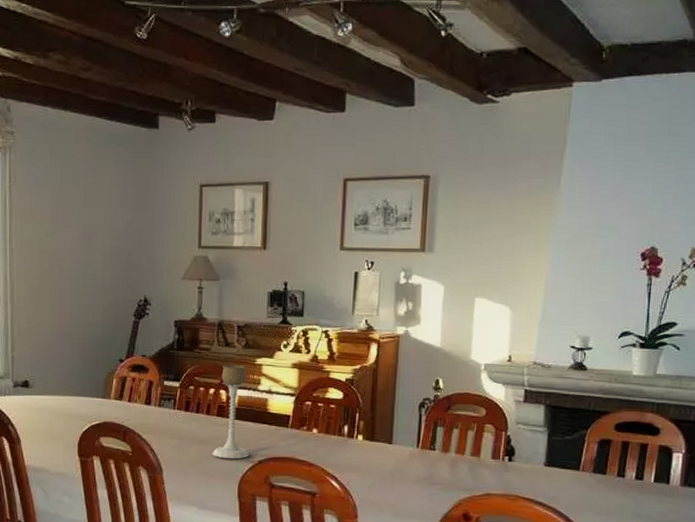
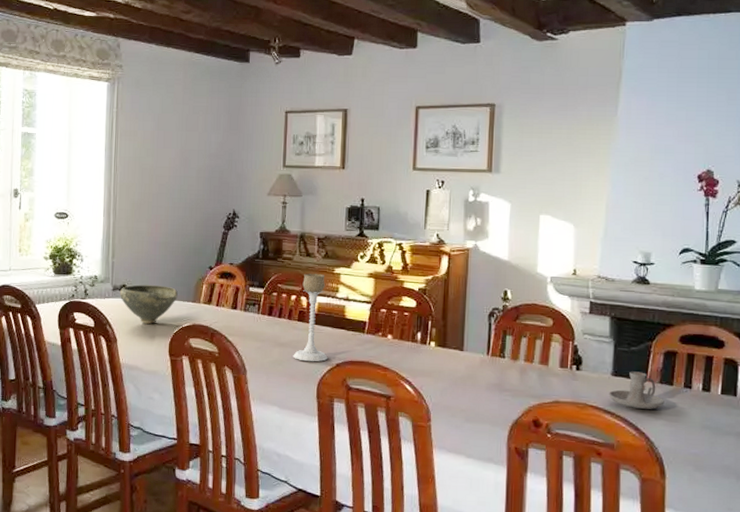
bowl: none [21,380,86,423] -> present [119,284,178,324]
candle holder: none [541,461,597,499] -> present [609,371,664,409]

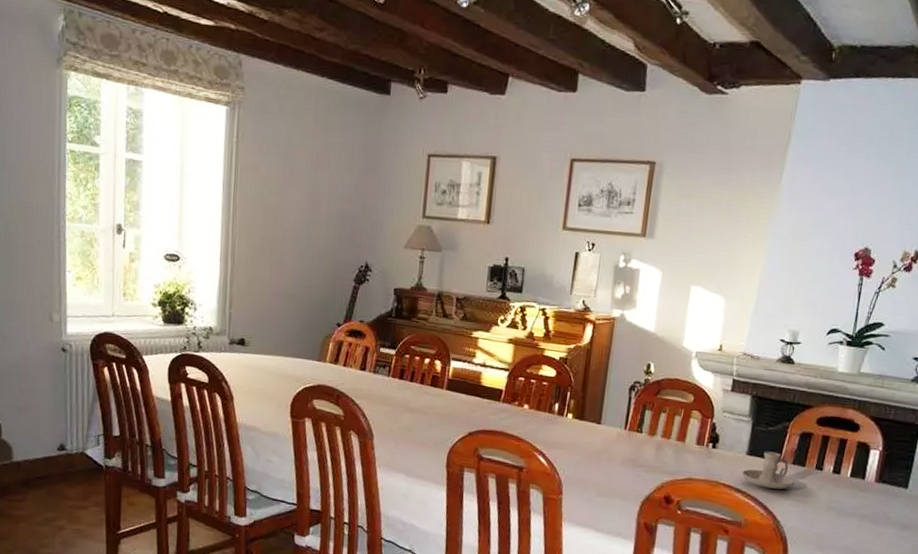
bowl: present [119,284,178,324] -> none [237,339,302,382]
candle holder: present [293,273,328,362] -> none [423,335,462,430]

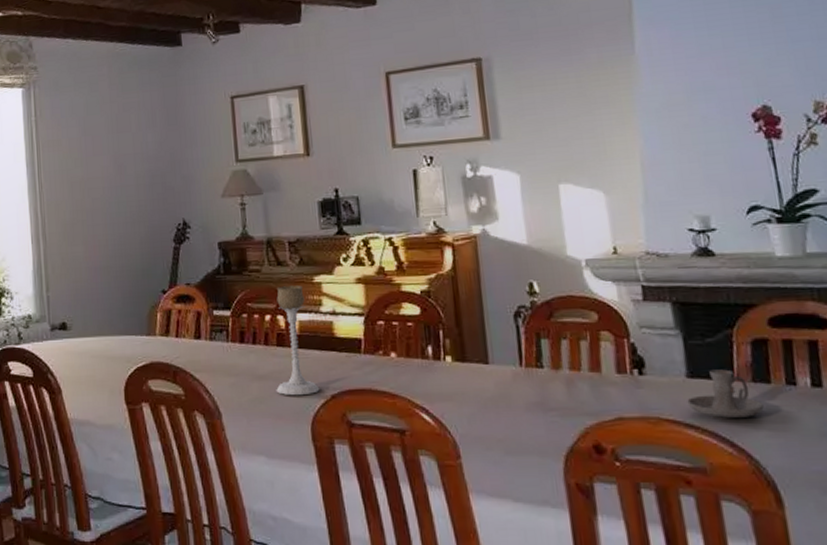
candle holder: none [423,335,462,430] -> present [276,285,320,396]

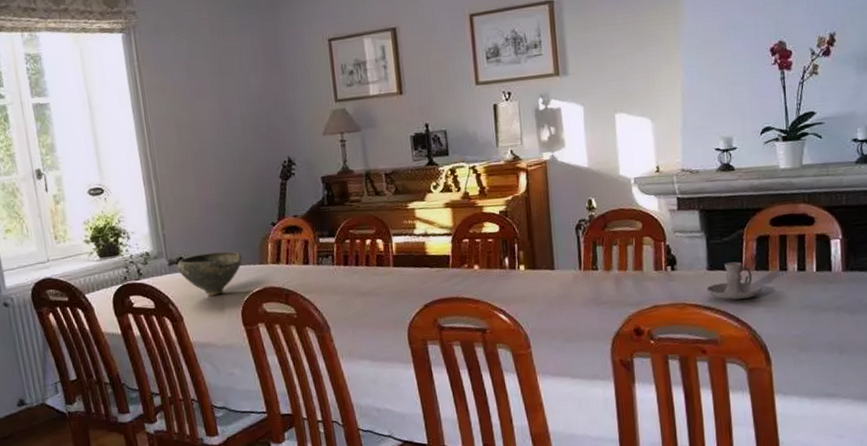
bowl: none [59,319,128,367] -> present [176,251,242,296]
candle holder: present [276,285,320,396] -> none [375,212,415,308]

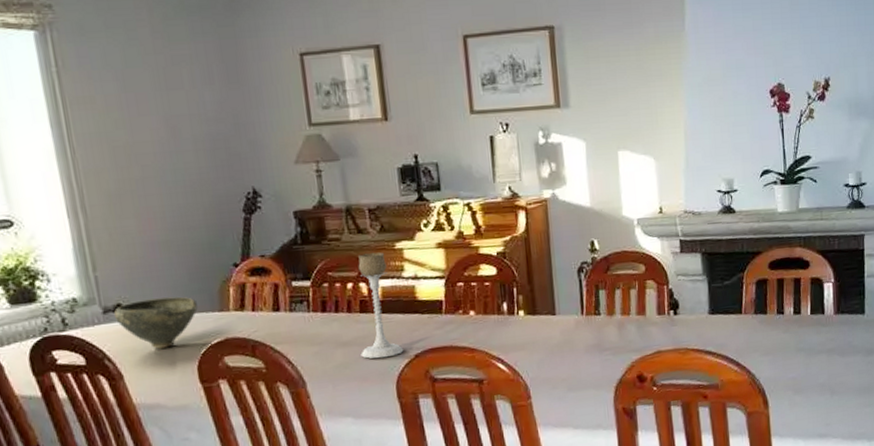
candle holder: none [375,212,415,308] -> present [358,252,404,359]
candle holder: present [706,261,762,300] -> none [708,305,761,344]

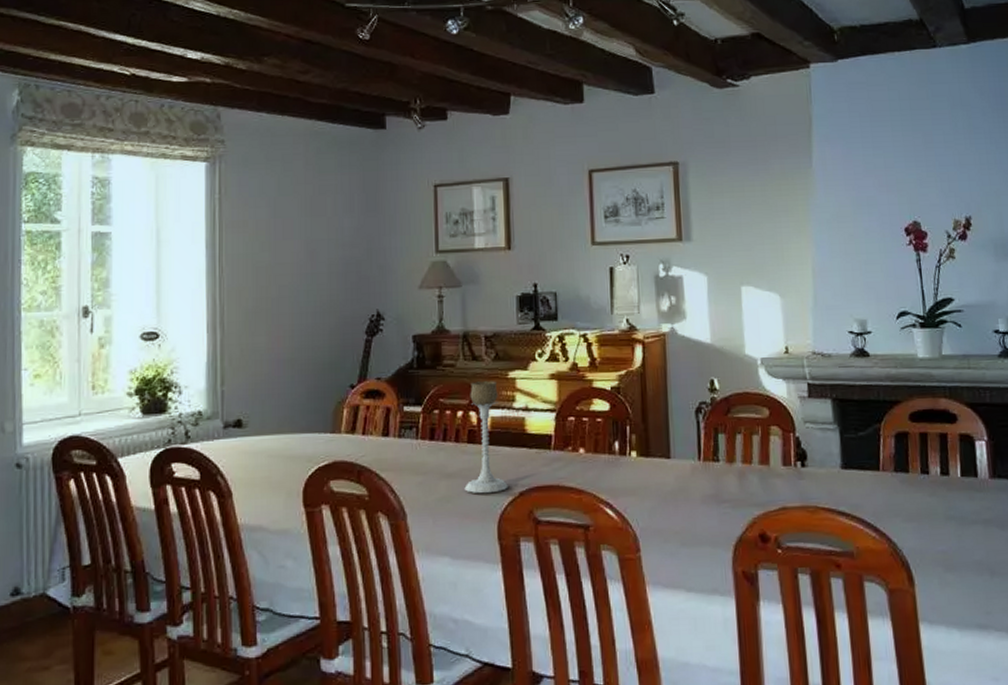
bowl: present [113,296,198,349] -> none [233,415,311,468]

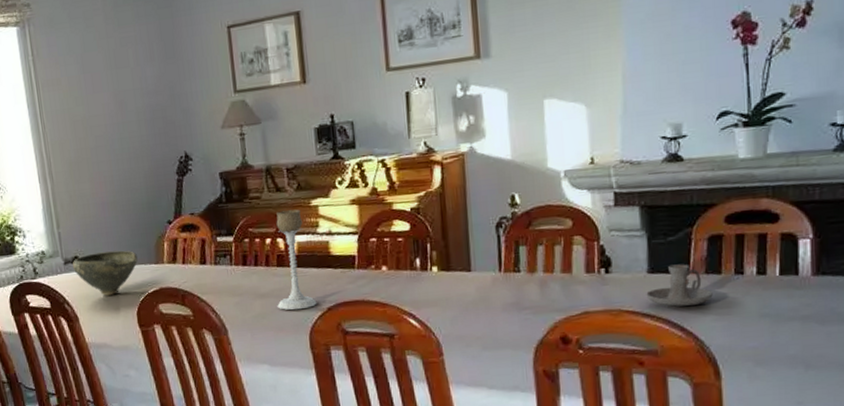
bowl: none [233,415,311,468] -> present [72,250,138,296]
candle holder: none [840,460,902,505] -> present [646,264,713,307]

